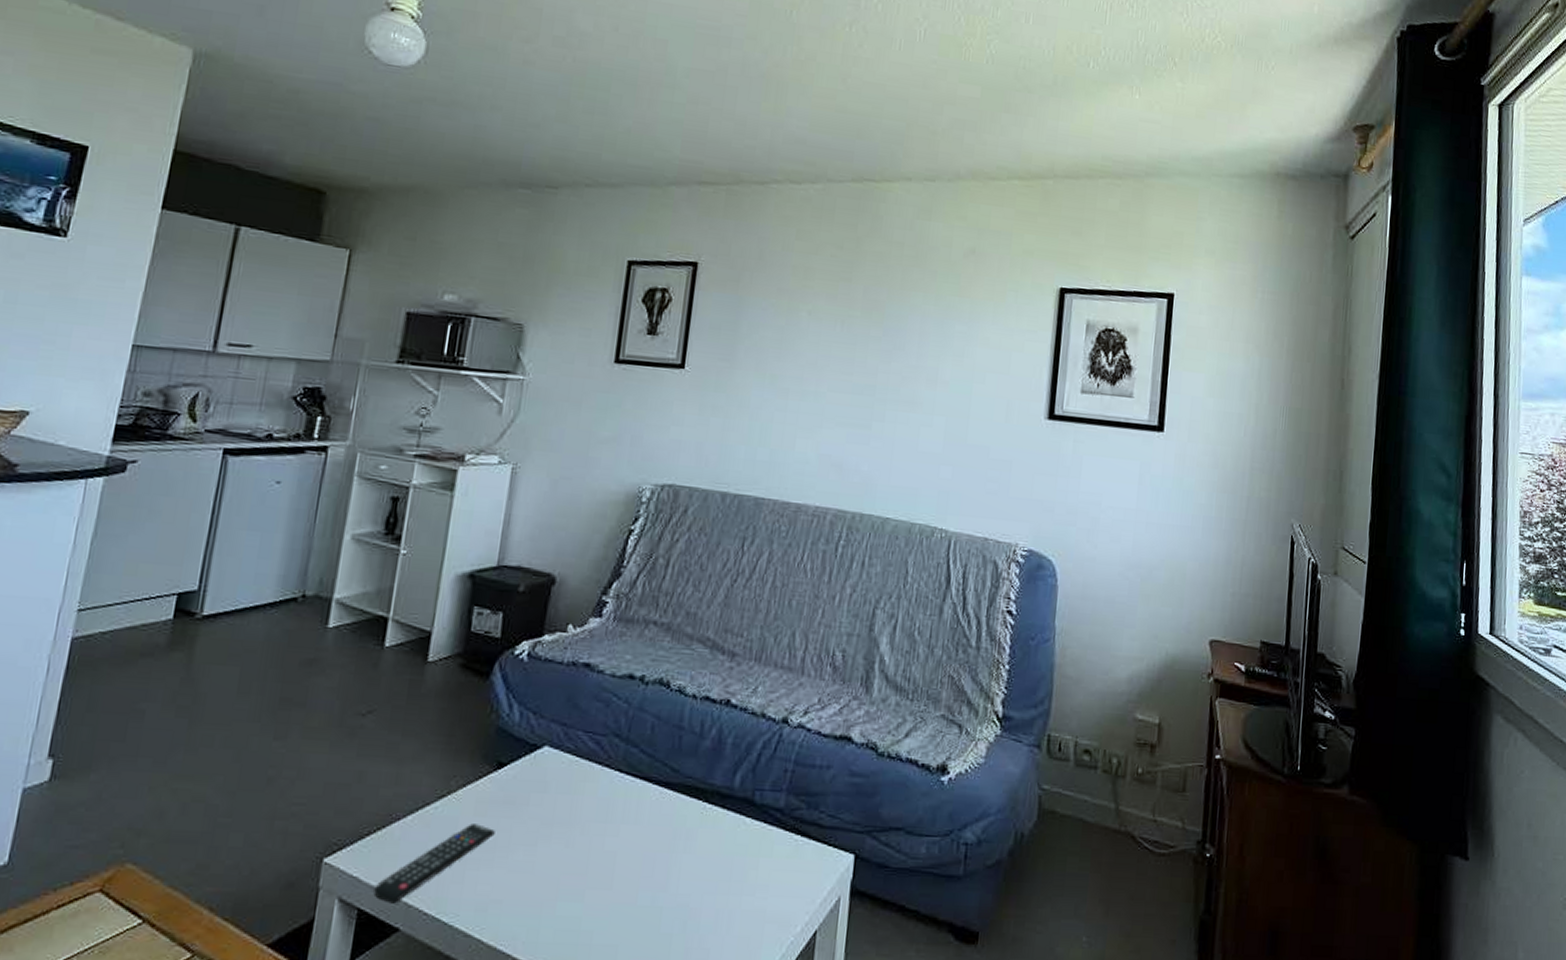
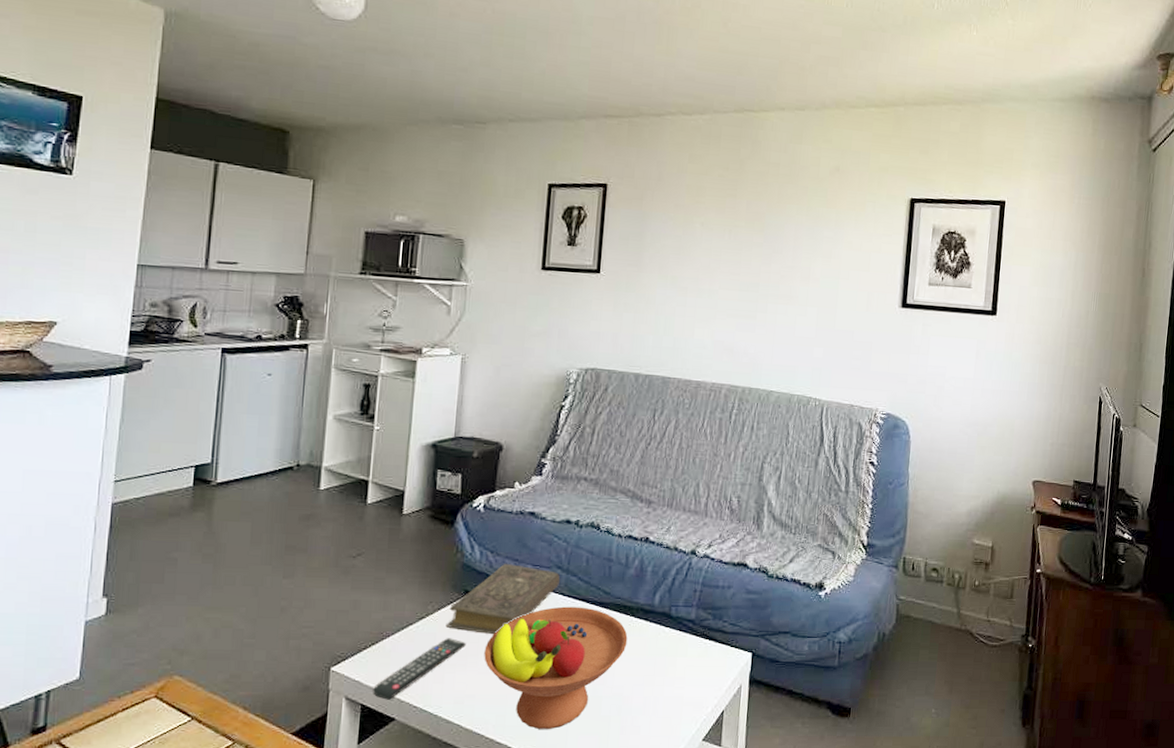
book: none [471,727,618,822] -> present [445,563,561,635]
fruit bowl: none [516,786,699,949] -> present [484,606,628,729]

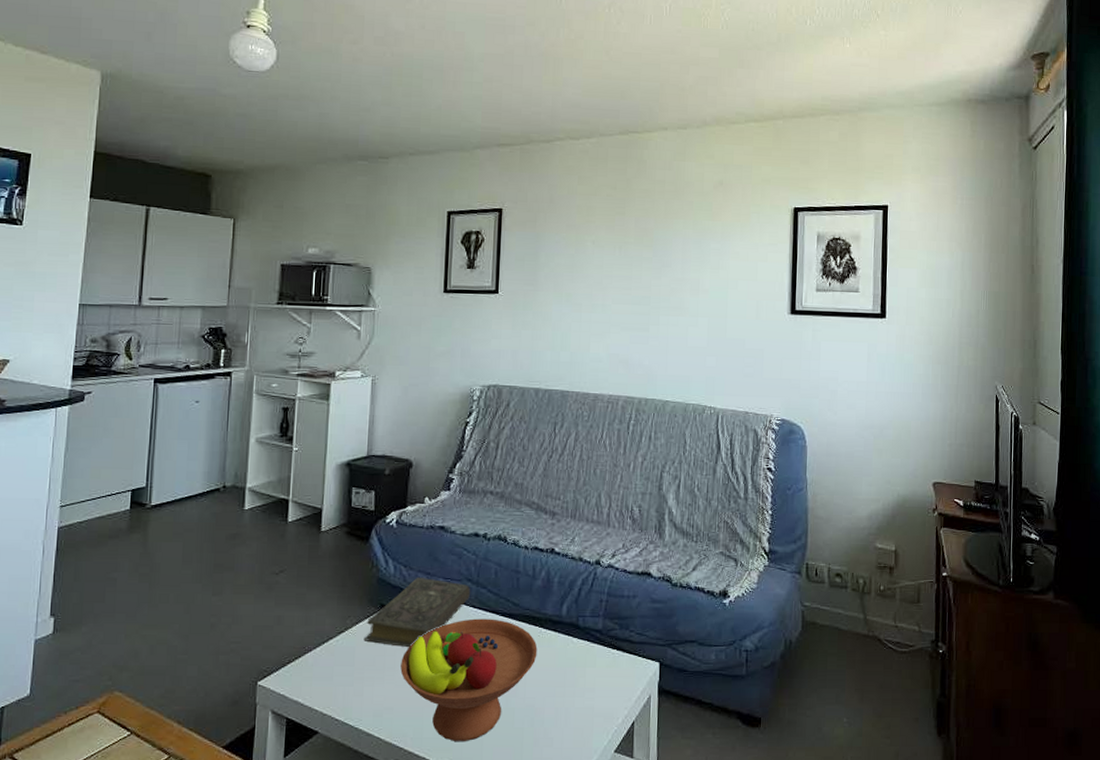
remote control: present [373,638,466,700] -> none [297,651,383,713]

